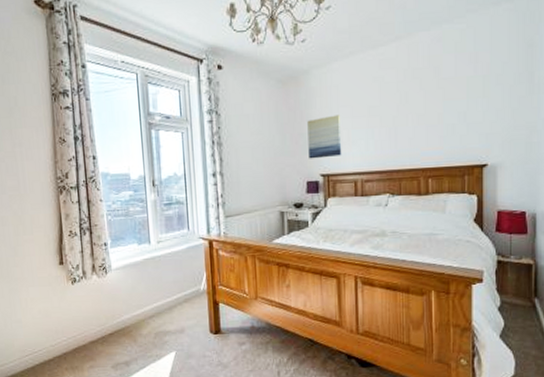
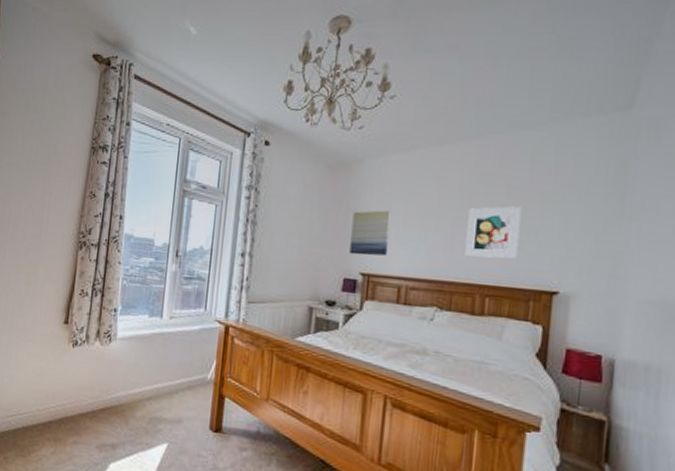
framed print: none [407,95,451,146] -> present [465,206,522,259]

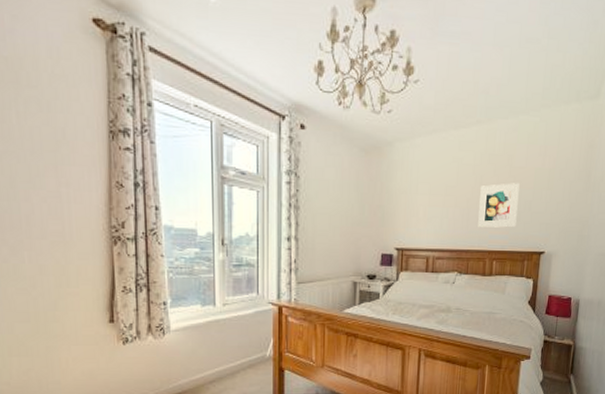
wall art: present [349,210,392,256] -> none [385,190,419,232]

